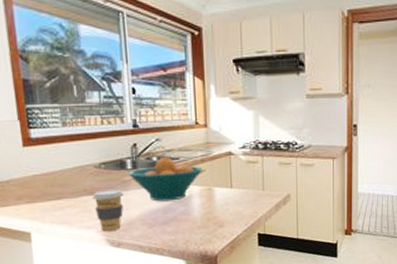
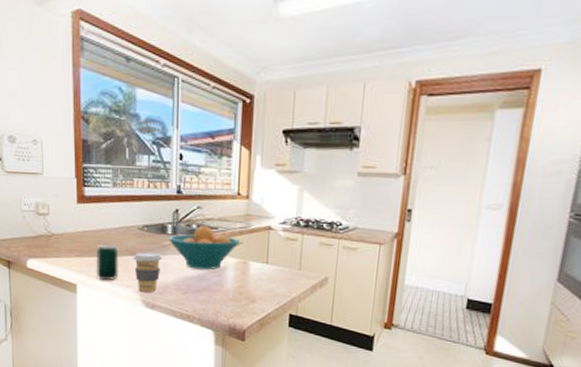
beverage can: none [49,186,78,225] -> present [95,244,119,281]

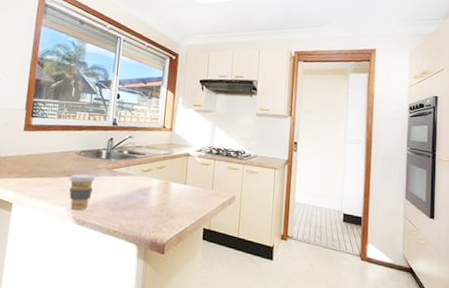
beverage can: present [95,244,119,281] -> none [32,166,56,200]
fruit bowl: present [167,226,240,270] -> none [101,152,163,190]

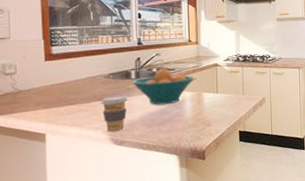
fruit bowl: none [101,152,163,190] -> present [132,69,194,105]

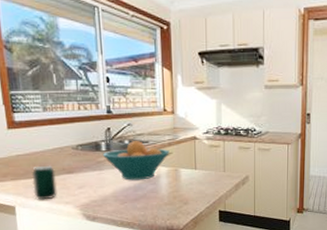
beverage can: none [64,93,87,127] -> present [31,165,57,200]
coffee cup: present [100,96,129,132] -> none [70,169,100,207]

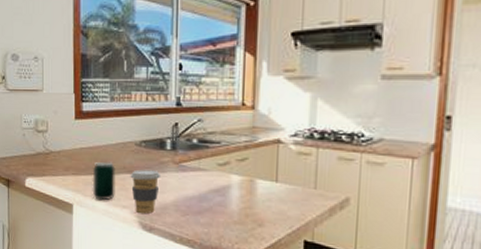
coffee cup: none [70,169,100,207] -> present [130,169,162,214]
fruit bowl: present [102,141,170,181] -> none [166,140,245,189]

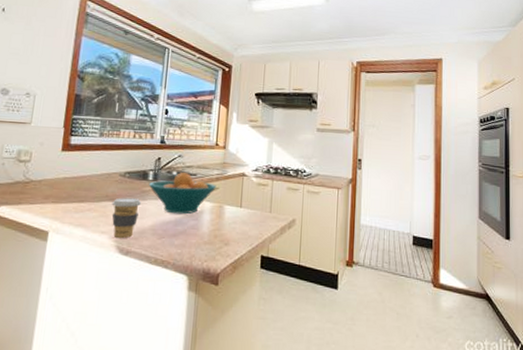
beverage can: present [92,161,115,201] -> none [70,190,98,227]
fruit bowl: none [166,140,245,189] -> present [148,173,216,215]

